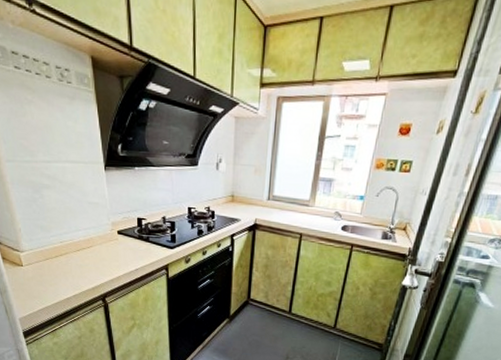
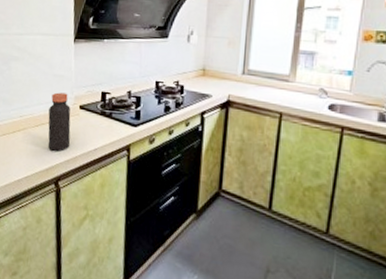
bottle: none [88,219,113,272] -> present [48,92,71,151]

